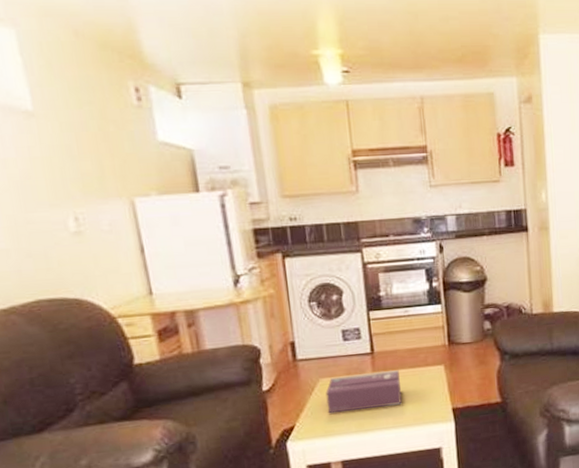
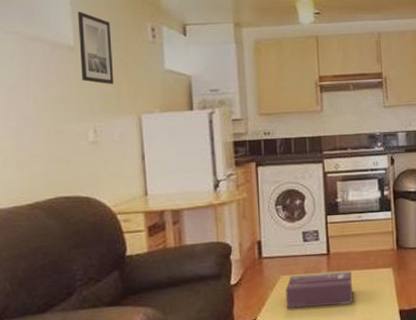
wall art: none [32,64,93,161] -> present [78,11,114,85]

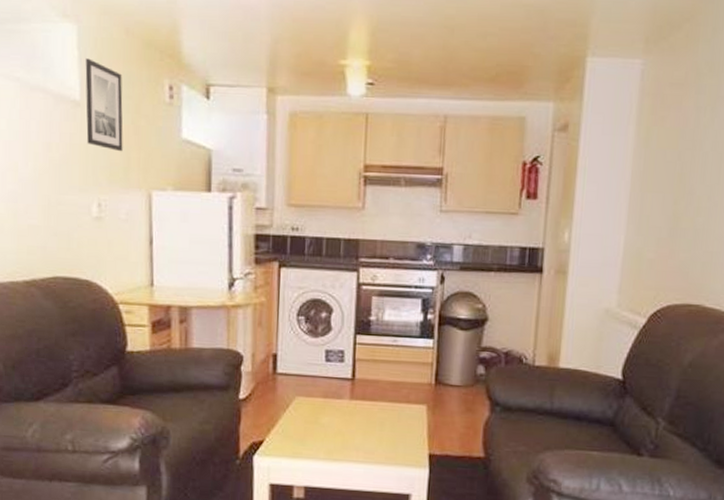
tissue box: present [285,270,353,309] -> none [299,397,378,439]

